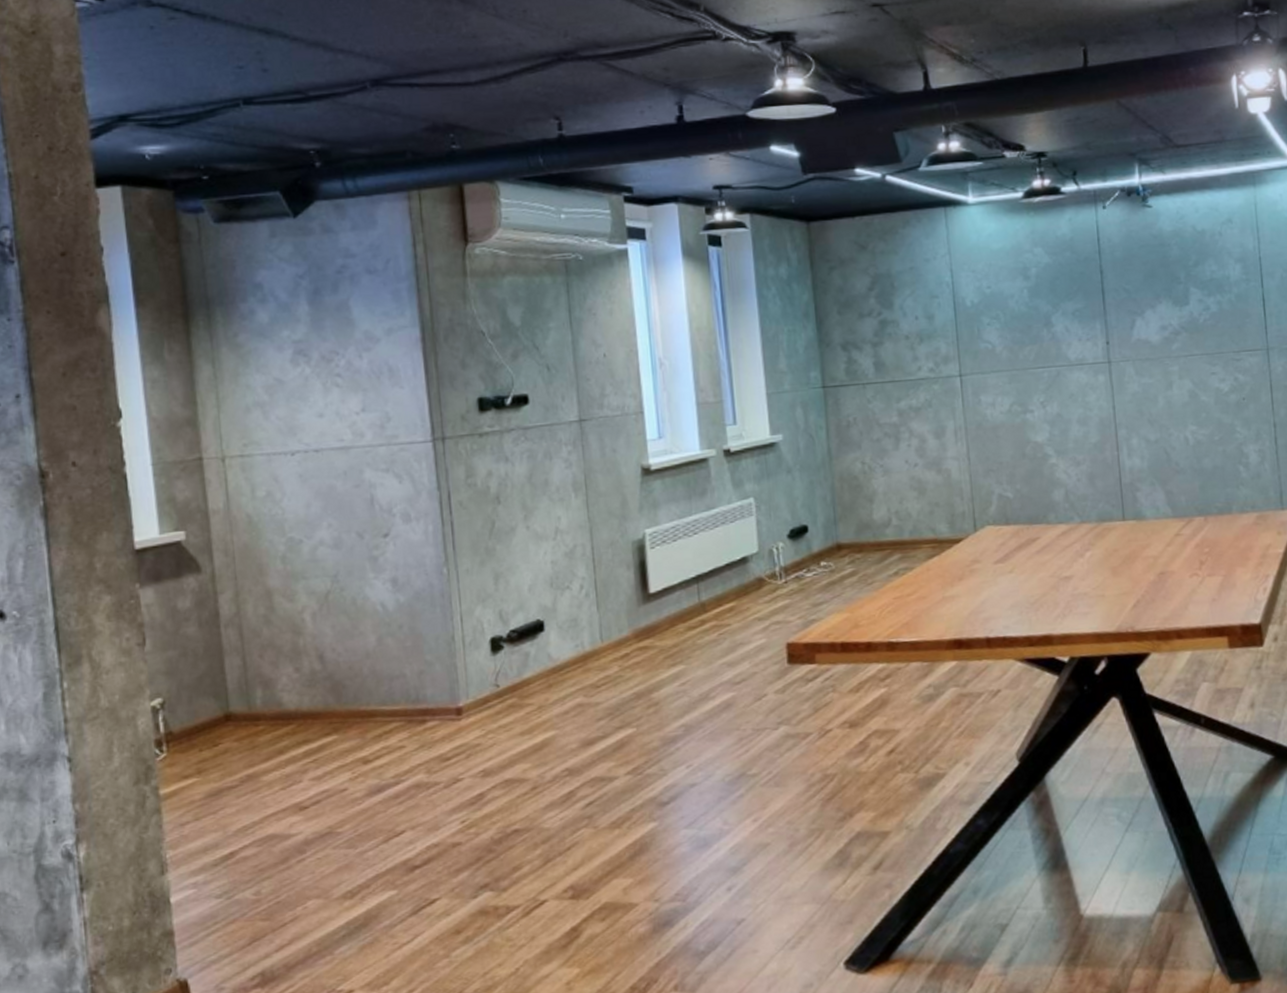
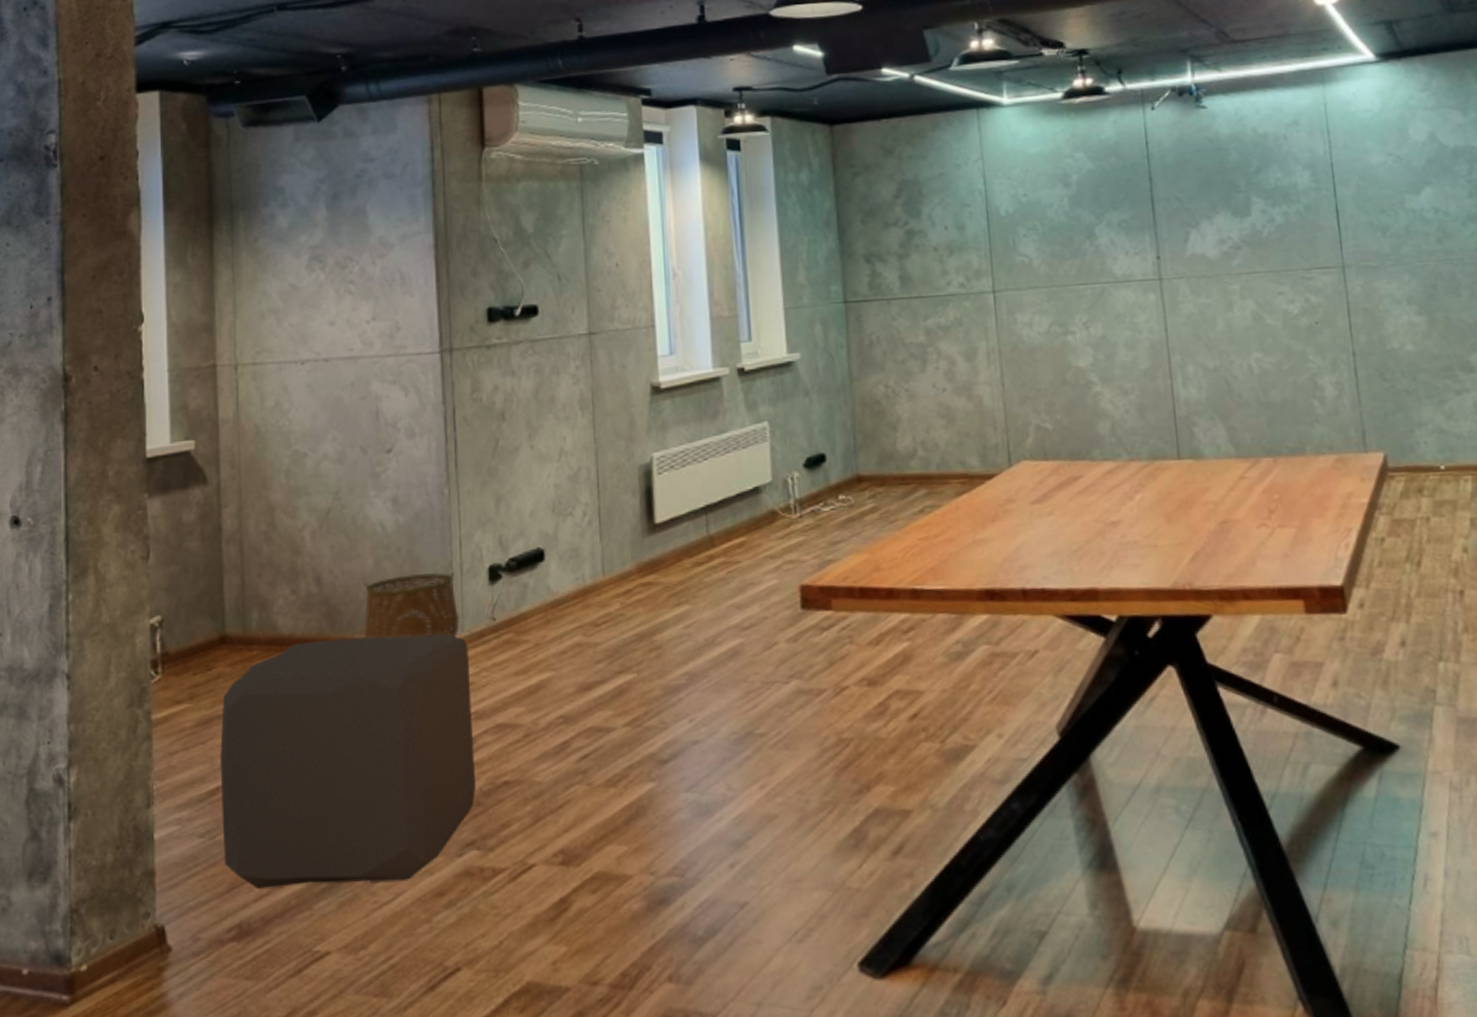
pouf: none [231,701,487,940] -> present [220,634,476,889]
basket: none [367,644,464,710] -> present [363,571,460,639]

